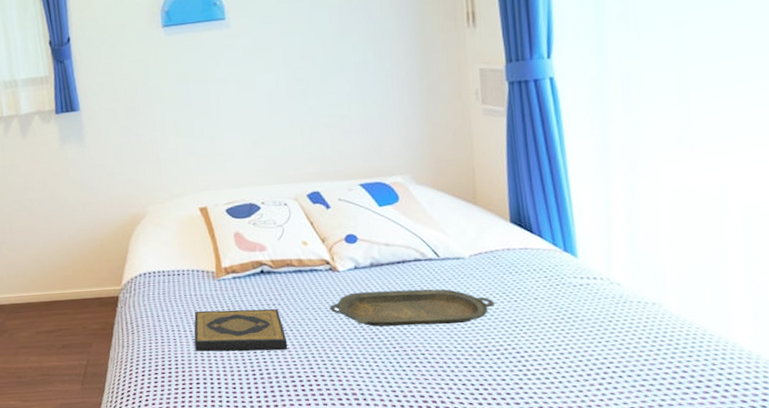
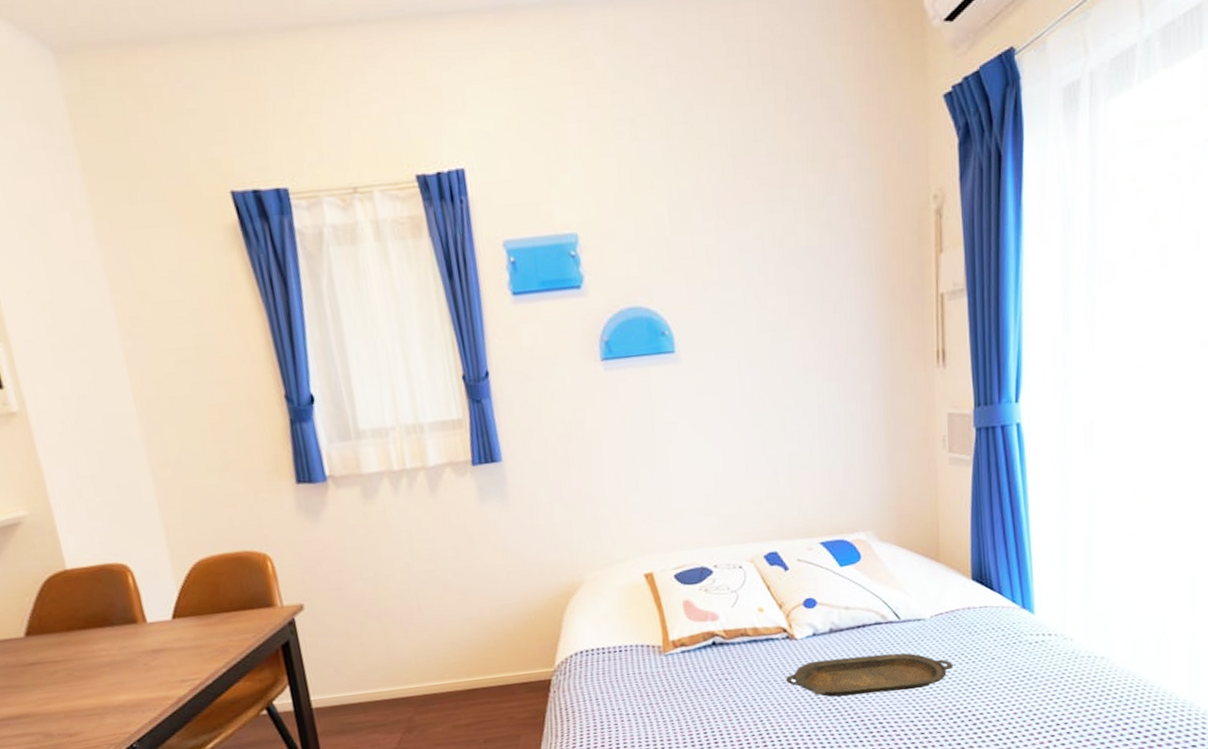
hardback book: present [194,308,288,352] -> none [638,684,741,736]

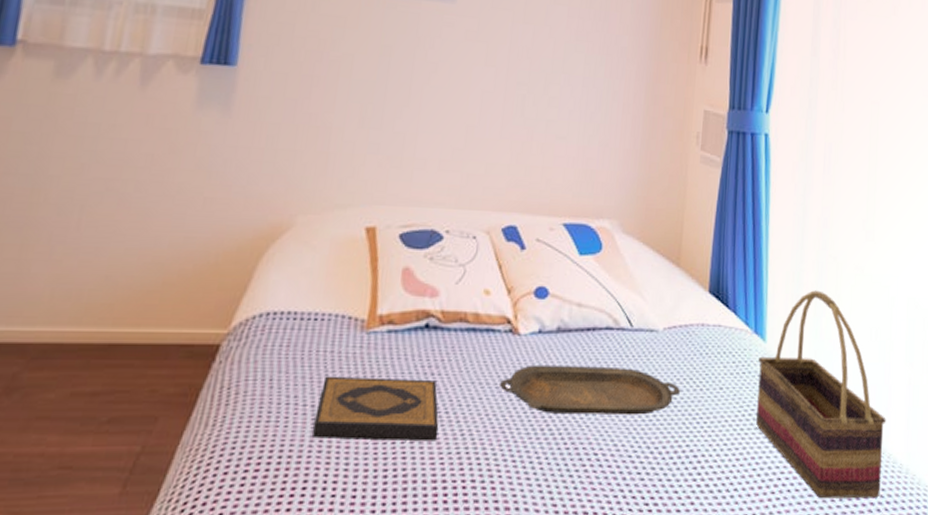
hardback book: none [638,684,741,736] -> present [313,376,439,442]
woven basket: none [1029,561,1167,736] -> present [756,290,886,499]

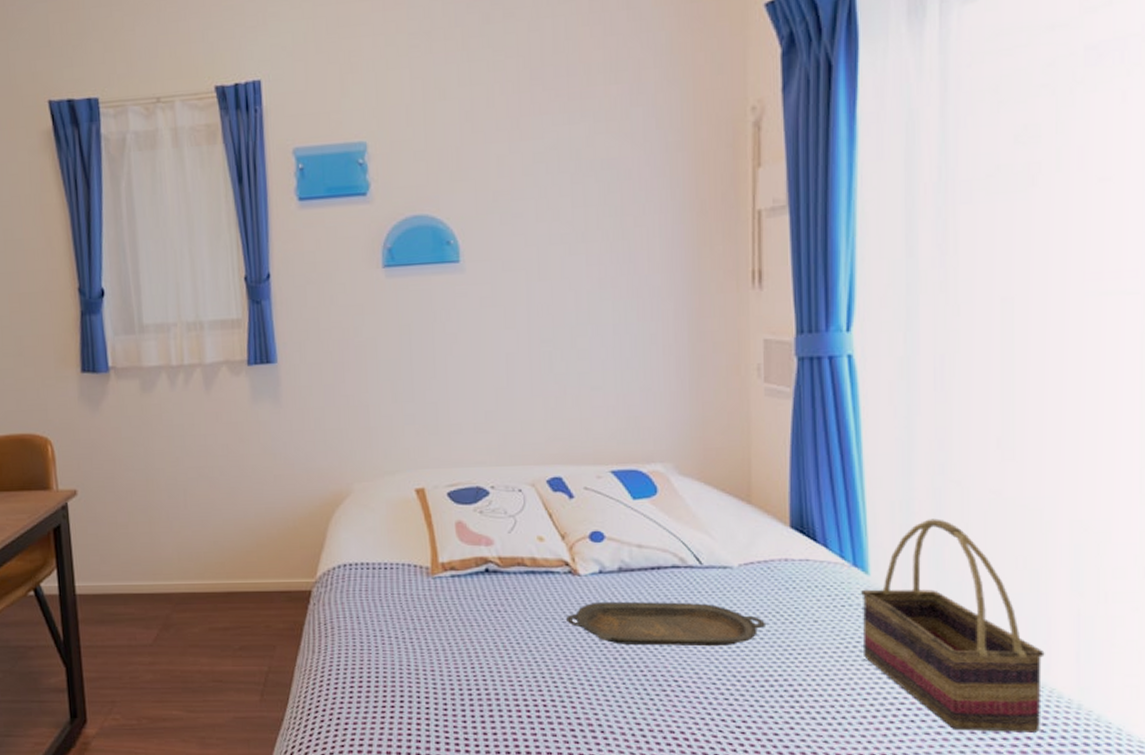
hardback book: present [313,376,439,442] -> none [400,613,513,667]

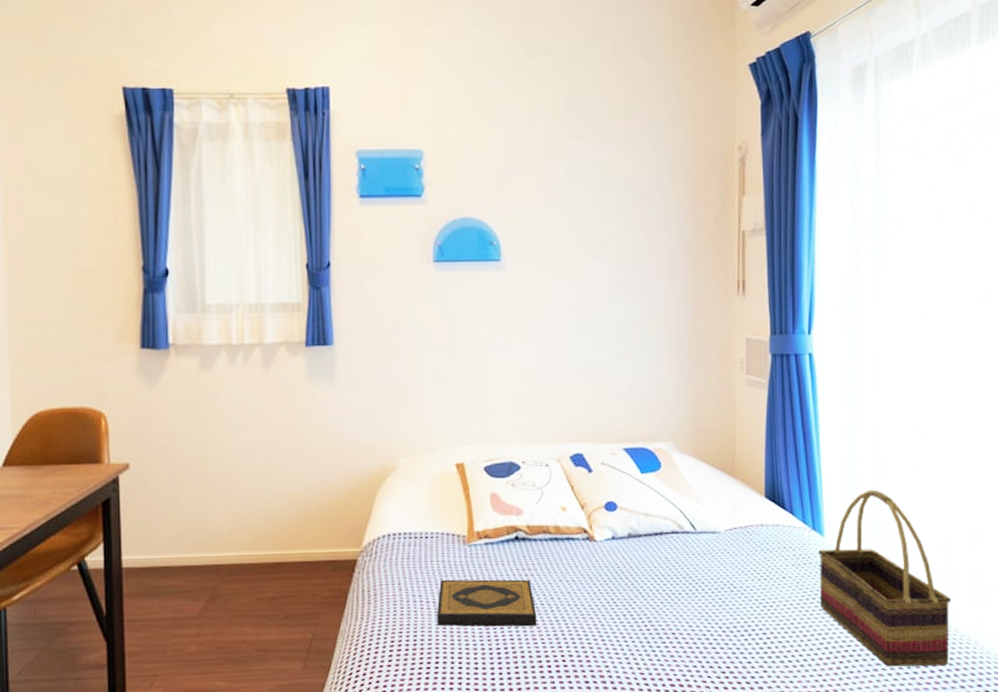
hardback book: none [400,613,513,667] -> present [437,579,537,627]
serving tray: present [566,601,767,647] -> none [584,563,746,603]

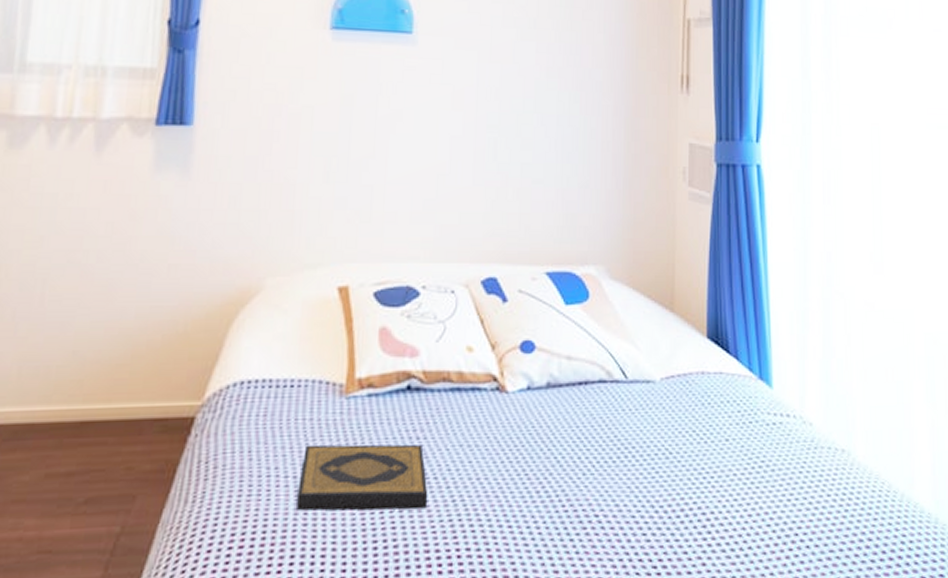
woven basket: present [819,489,951,667] -> none [766,330,910,554]

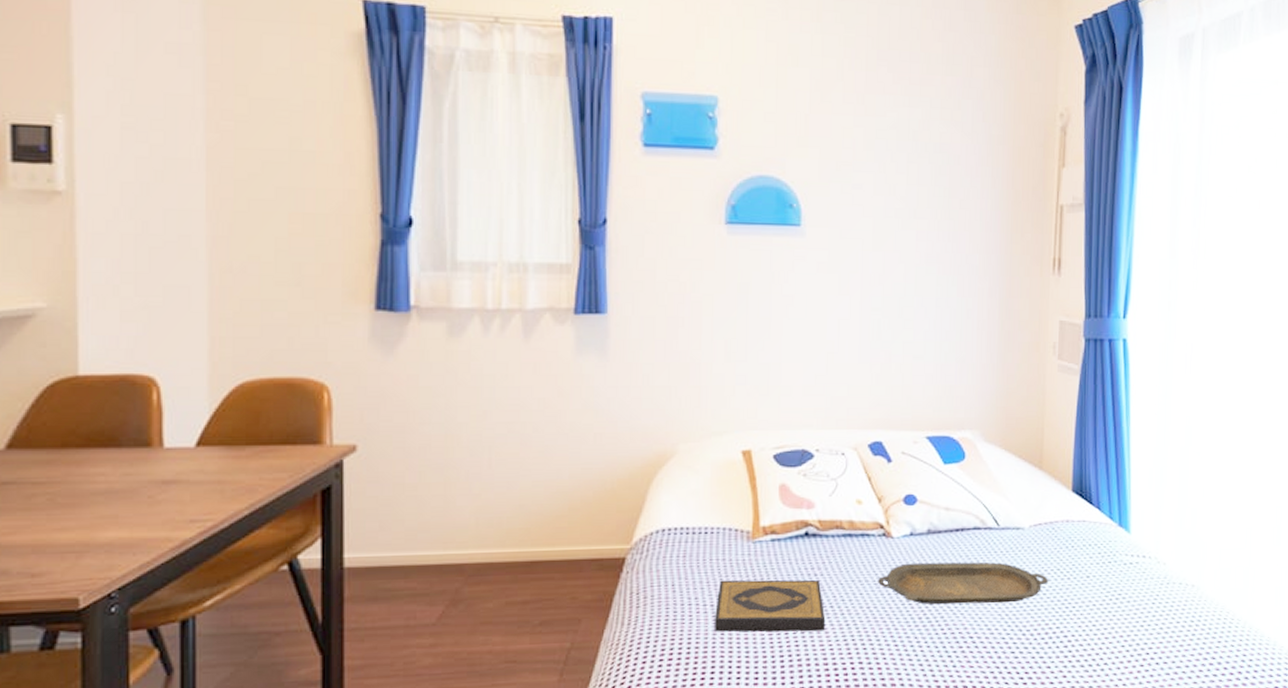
serving tray: none [490,422,684,475] -> present [878,562,1049,605]

